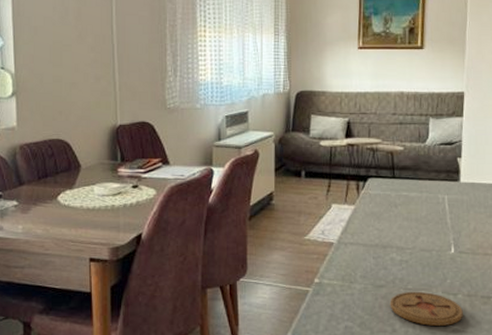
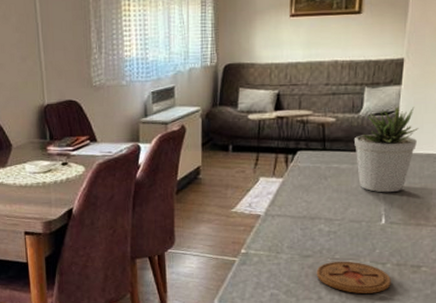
potted plant: none [422,136,481,222] -> present [355,105,418,193]

